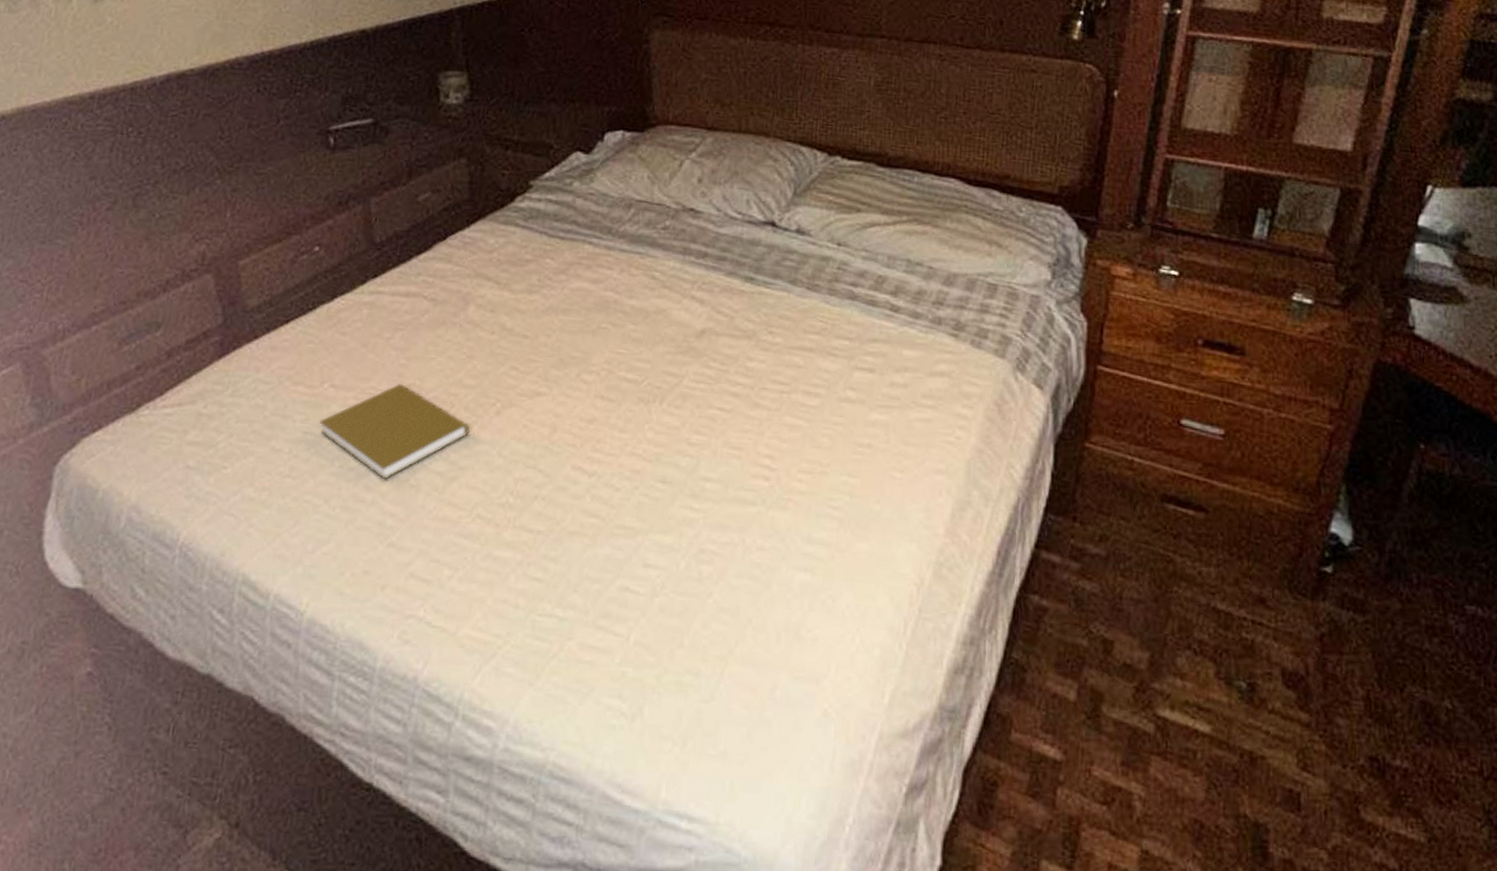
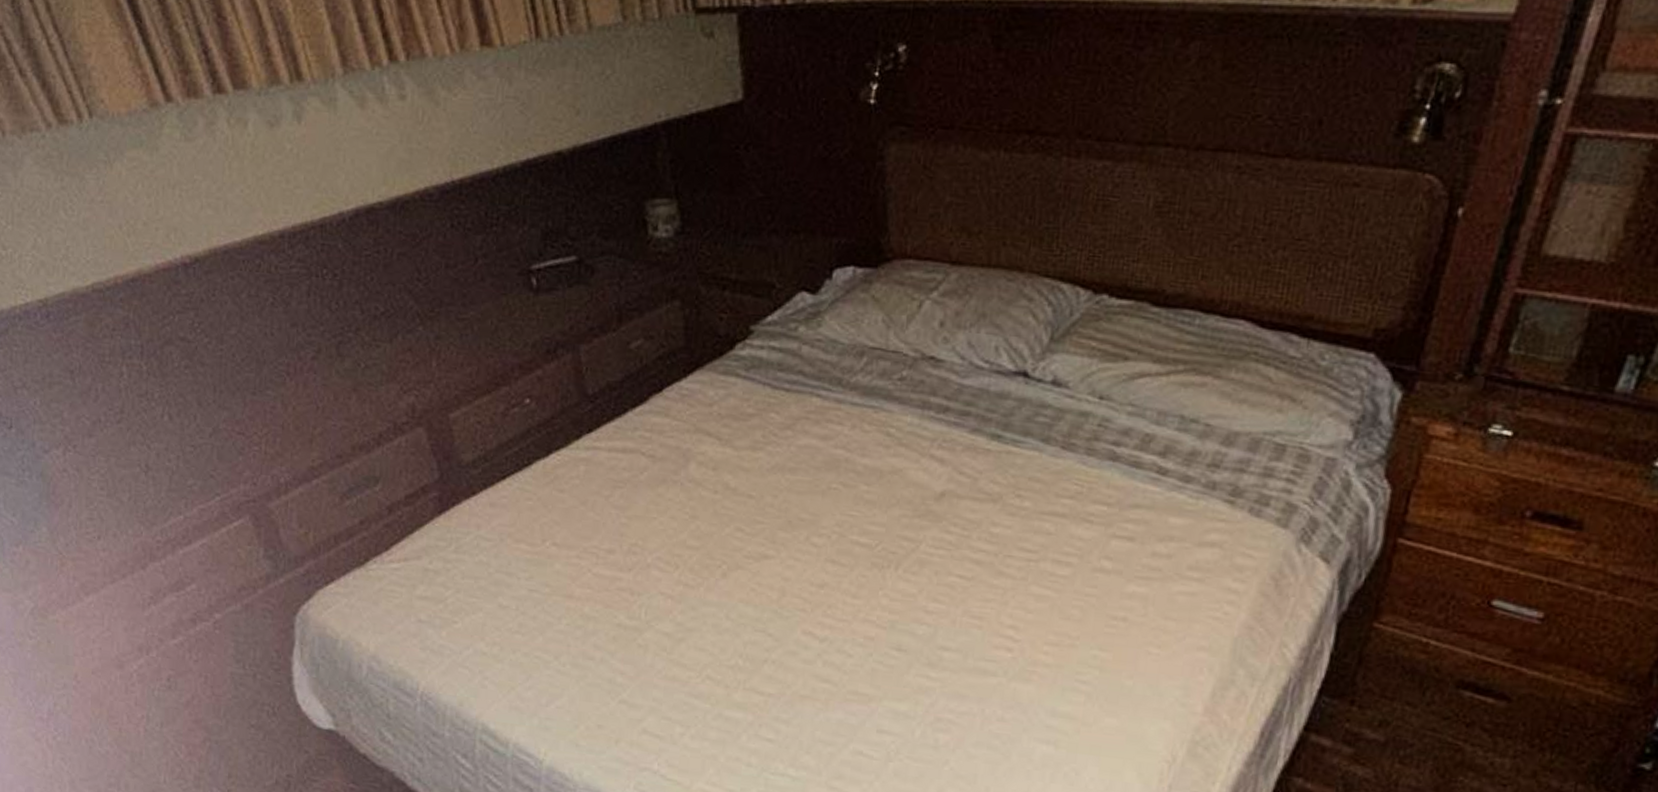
book: present [319,384,470,480] -> none [544,543,696,639]

